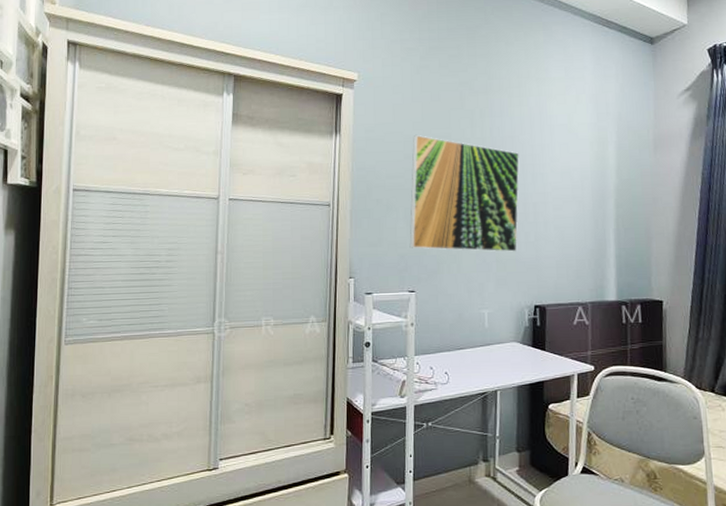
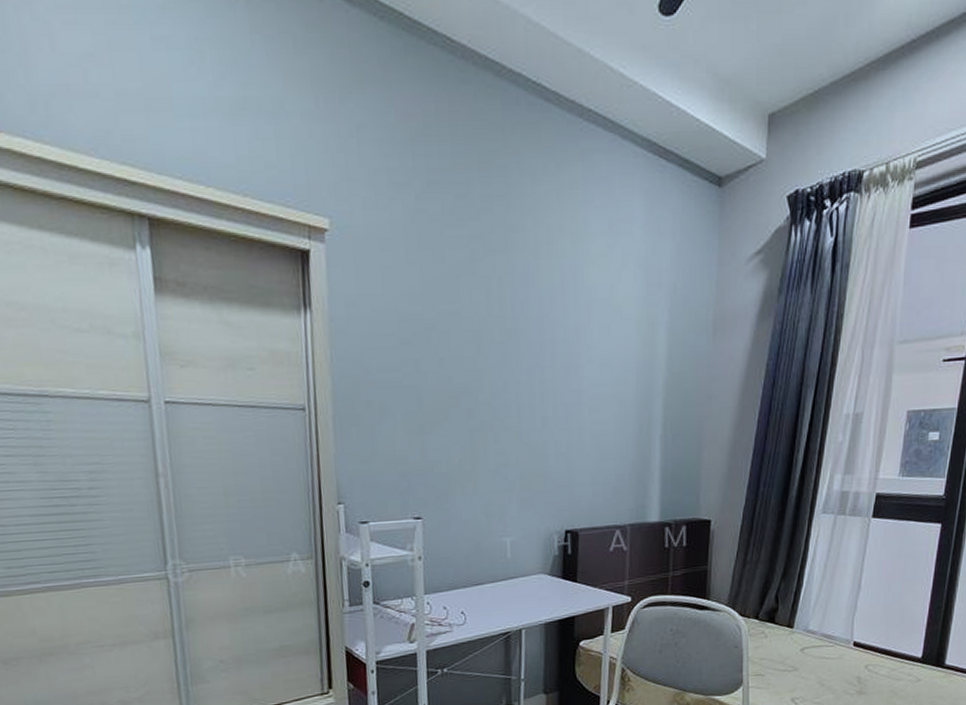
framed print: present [409,134,520,252] -> none [410,310,549,467]

